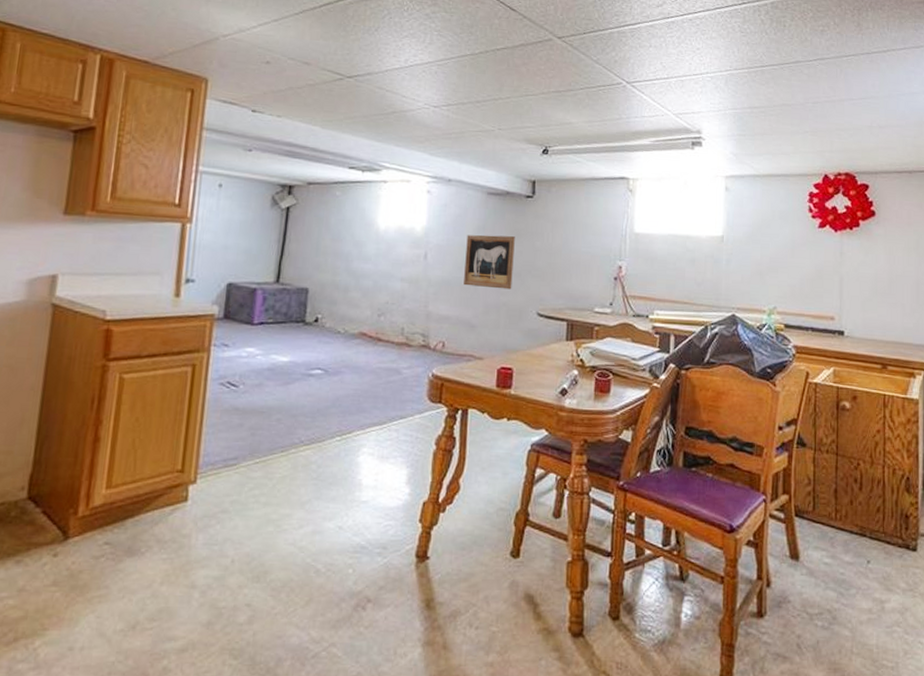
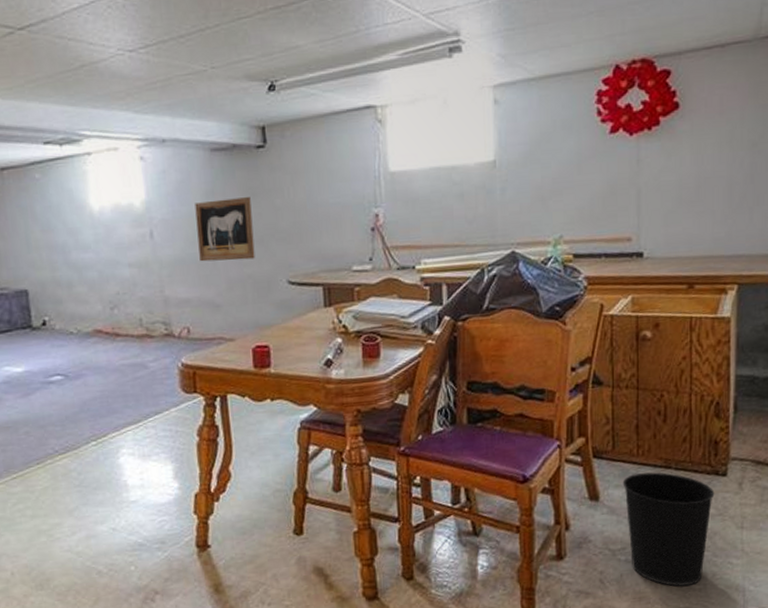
wastebasket: none [821,538,906,661] -> present [622,472,715,587]

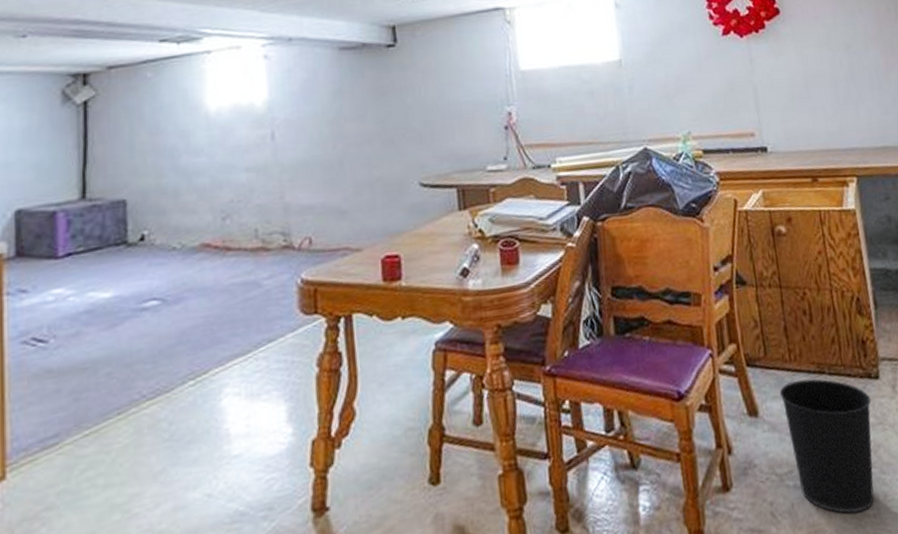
wall art: present [195,197,255,262] -> none [321,96,385,165]

